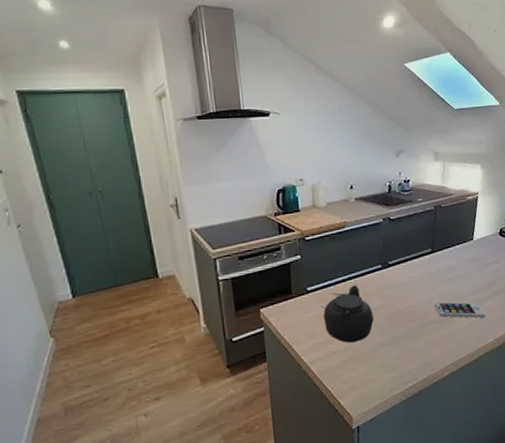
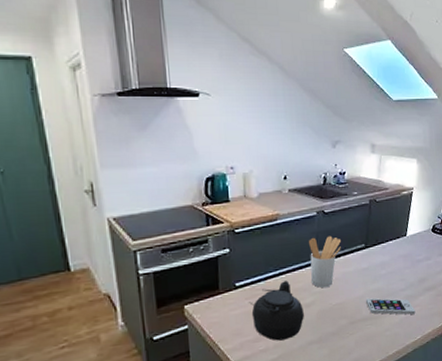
utensil holder: none [376,241,408,292] -> present [309,235,342,288]

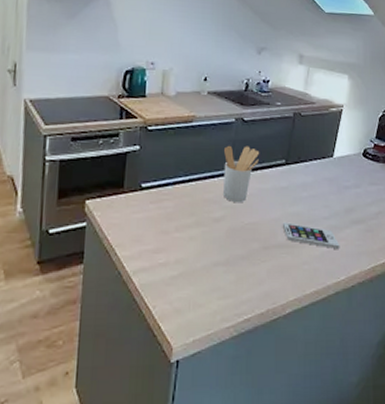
teapot: present [248,280,304,341] -> none [152,189,212,256]

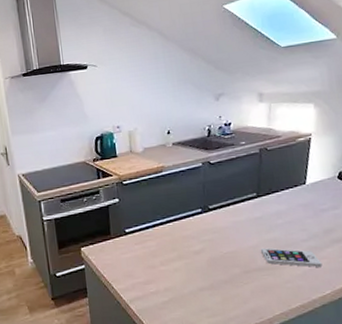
utensil holder: present [224,145,260,203] -> none [195,185,230,236]

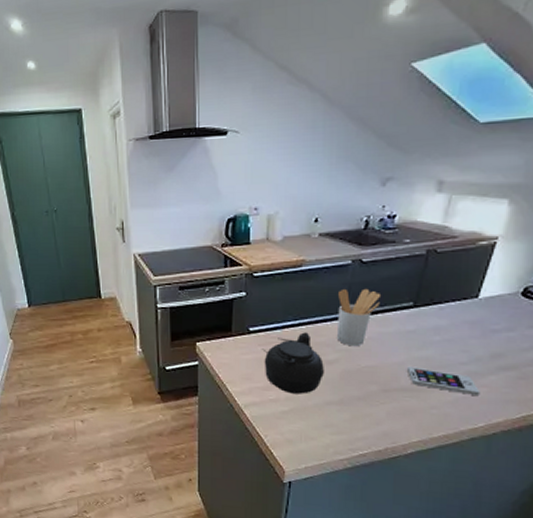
teapot: none [137,228,194,285] -> present [261,332,324,394]
utensil holder: none [195,185,230,236] -> present [337,288,382,347]

